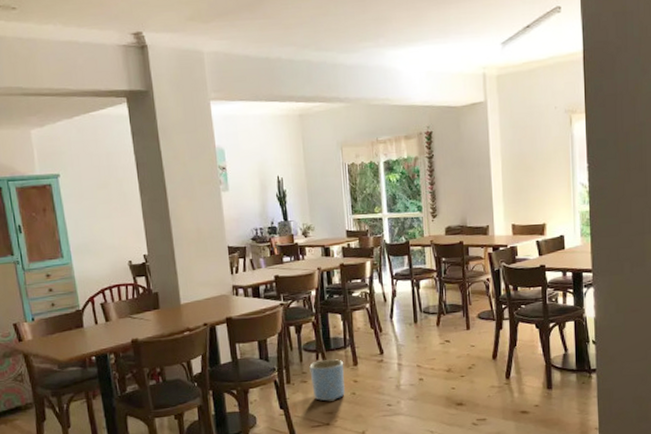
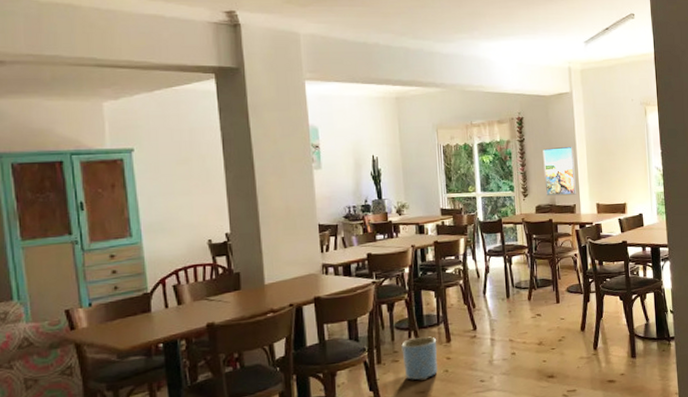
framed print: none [453,161,490,217] -> present [543,146,576,196]

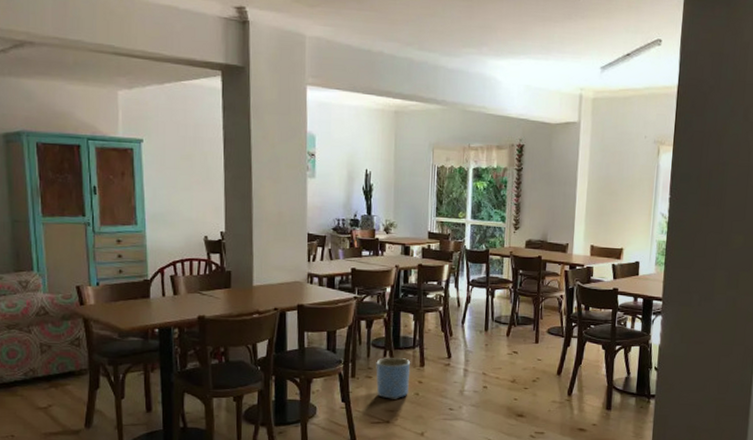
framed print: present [543,146,576,196] -> none [539,180,574,233]

